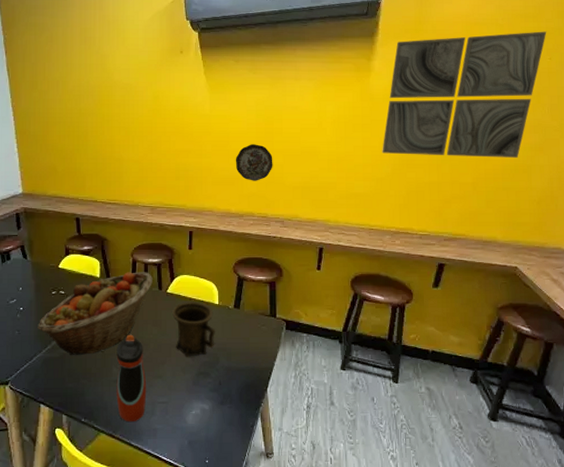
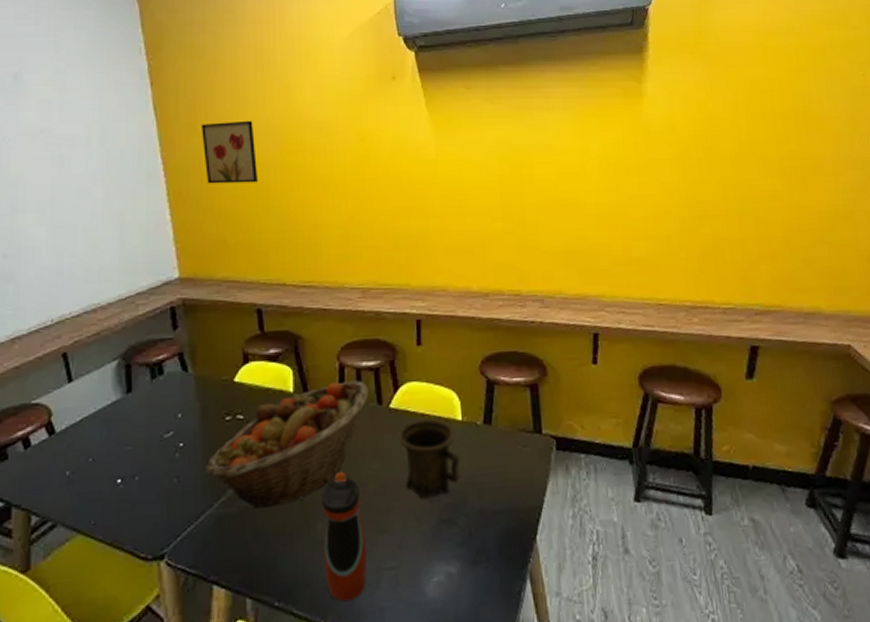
wall art: none [40,81,79,127] -> present [202,120,258,184]
decorative plate: present [235,144,273,181] -> none [473,197,525,247]
wall art: present [382,31,547,158] -> none [665,41,856,204]

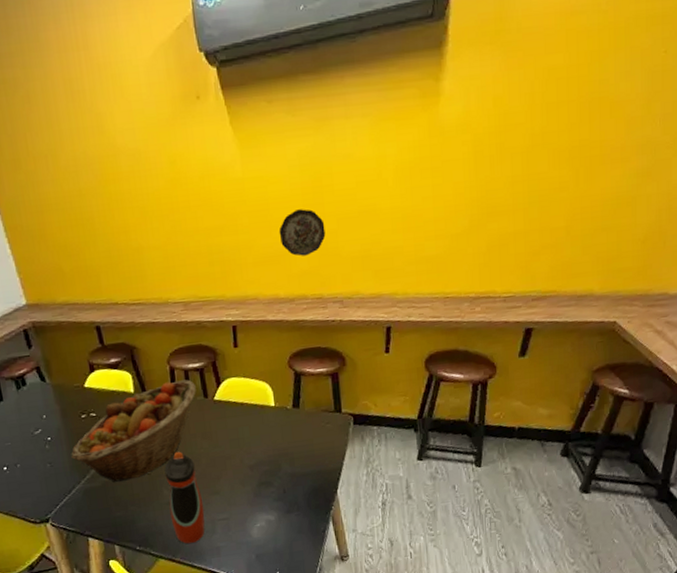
wall art: present [202,120,258,184] -> none [25,153,82,218]
mug: present [398,418,460,499] -> none [222,406,274,468]
decorative plate: none [473,197,525,247] -> present [279,209,326,256]

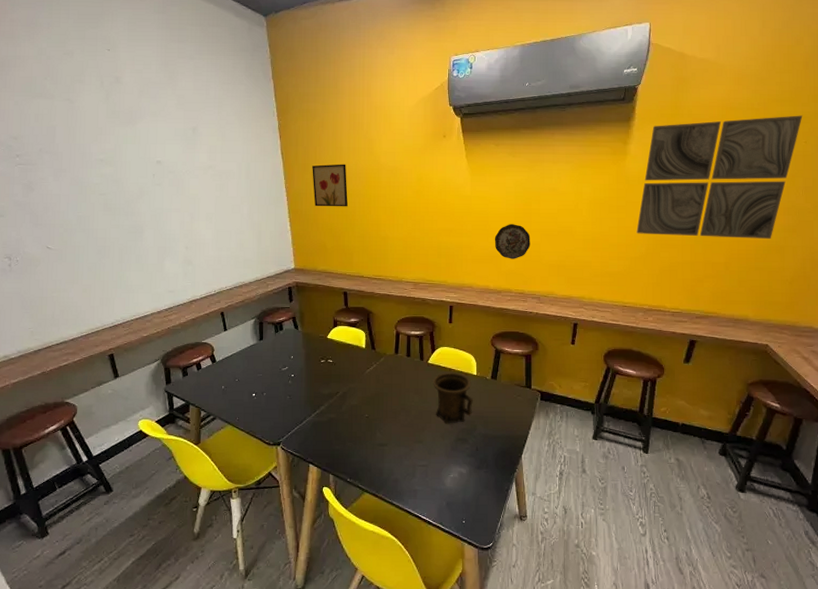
wall art: none [25,153,82,218] -> present [312,164,348,207]
fruit basket: present [71,379,196,482] -> none [307,343,415,420]
water bottle: present [164,452,205,544] -> none [379,402,408,482]
mug: none [222,406,274,468] -> present [433,372,473,424]
wall art: none [456,13,663,203] -> present [636,115,803,239]

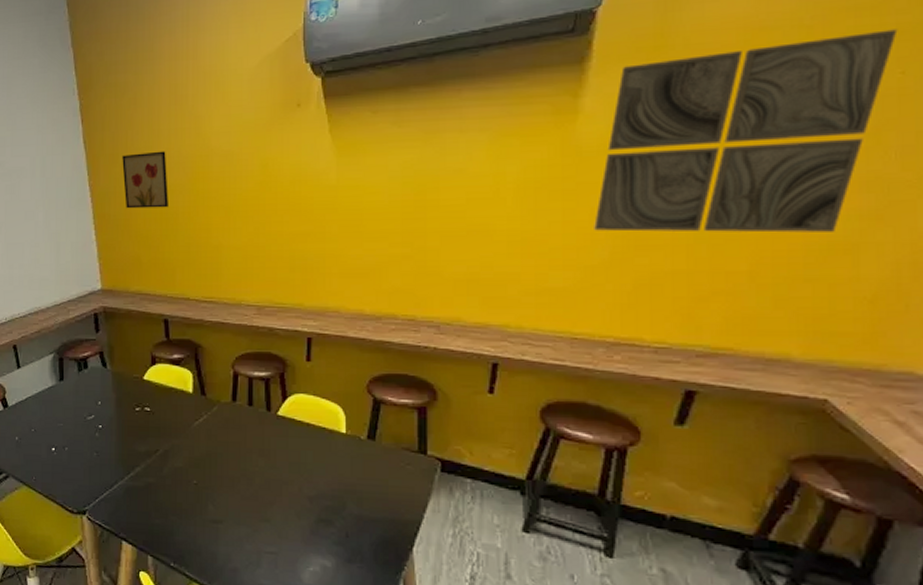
mug: present [433,372,473,424] -> none [284,428,341,499]
decorative plate: present [494,224,530,259] -> none [371,222,425,272]

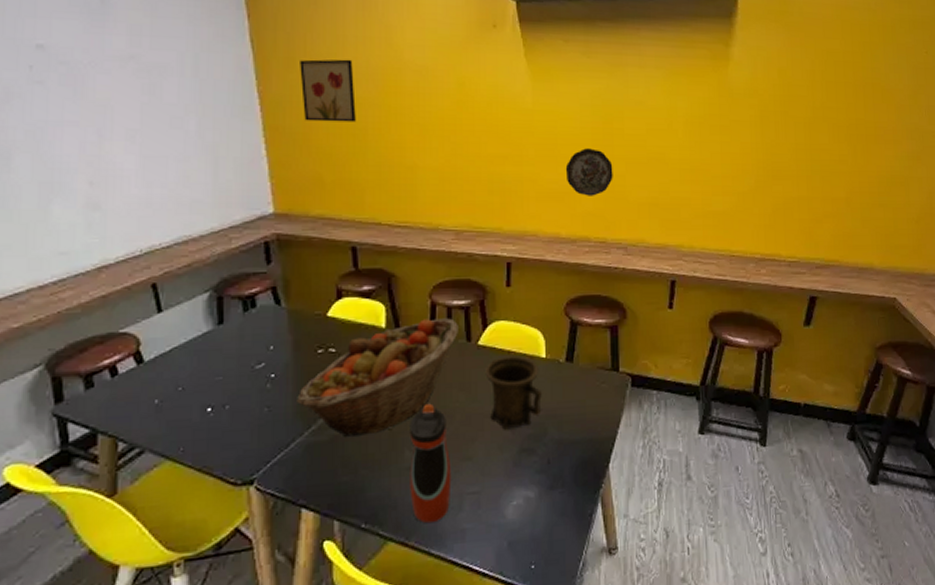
fruit basket: none [119,387,259,486] -> present [297,318,458,437]
water bottle: none [212,466,251,573] -> present [409,405,452,523]
mug: none [284,428,341,499] -> present [485,355,542,430]
decorative plate: none [371,222,425,272] -> present [565,148,613,196]
wall art: present [594,29,898,233] -> none [743,19,923,168]

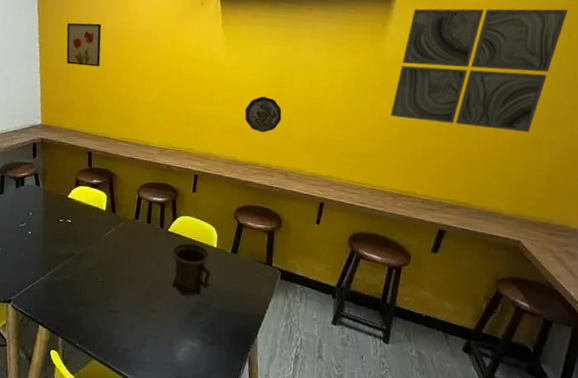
fruit basket: present [297,318,458,437] -> none [43,208,156,283]
water bottle: present [409,405,452,523] -> none [110,268,141,352]
wall art: none [743,19,923,168] -> present [390,8,568,132]

